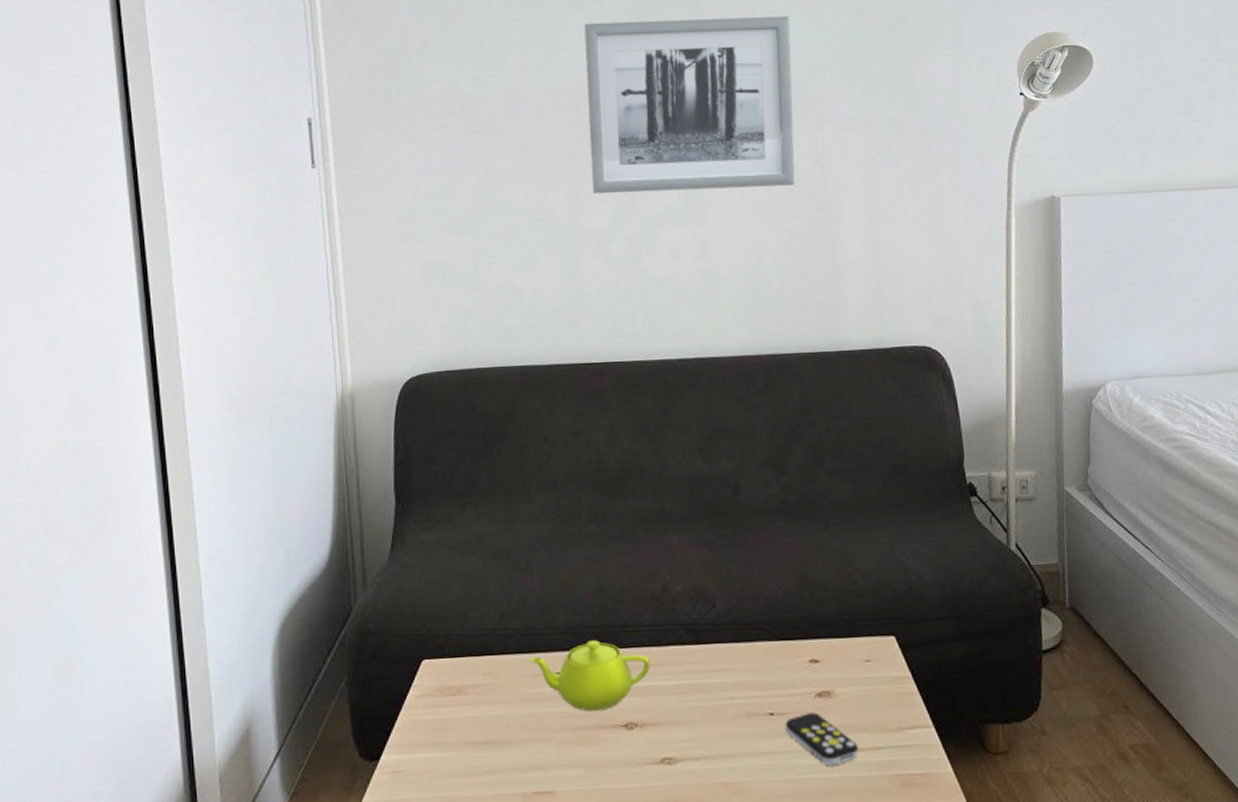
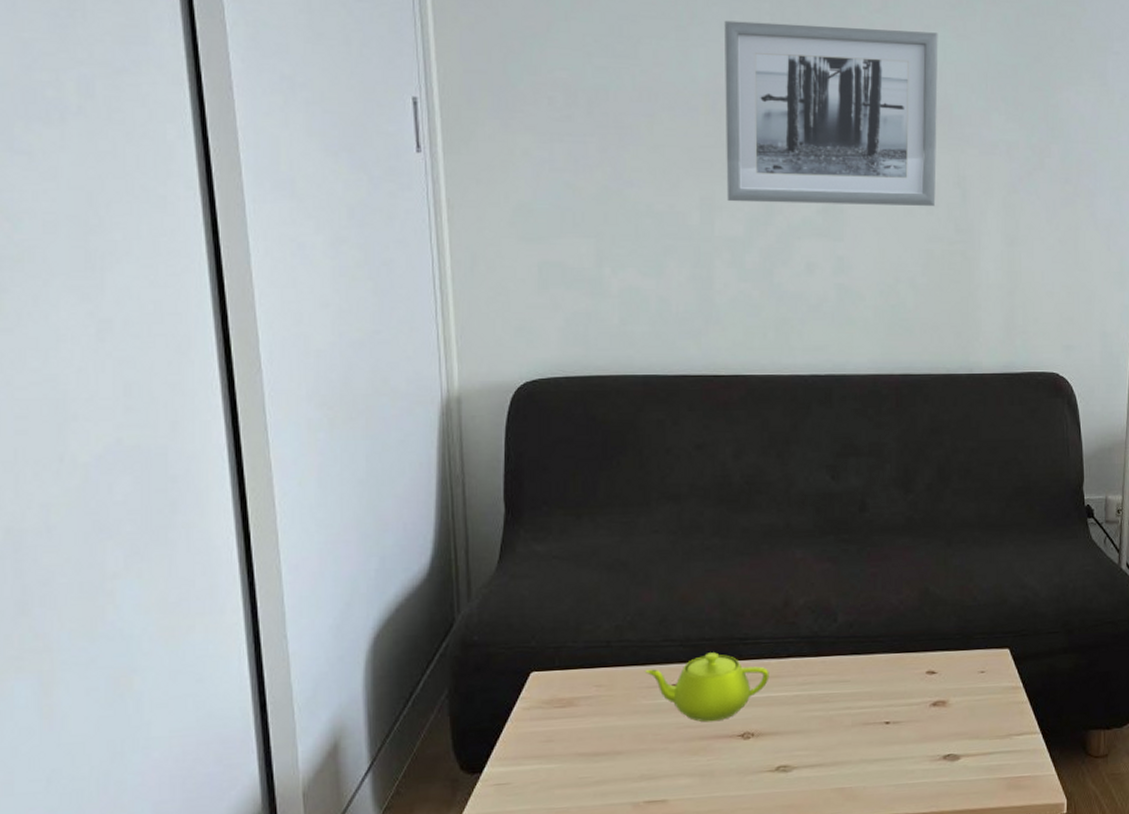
remote control: present [785,712,858,766] -> none [900,721,969,771]

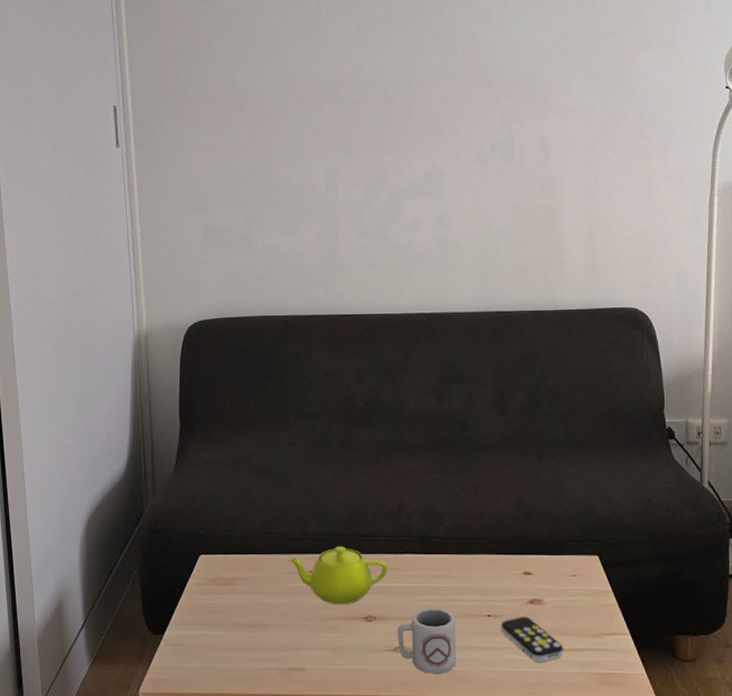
wall art: present [724,20,938,206] -> none [343,19,522,172]
cup: none [779,717,849,794] -> present [396,608,457,675]
remote control: none [900,721,969,771] -> present [501,616,563,662]

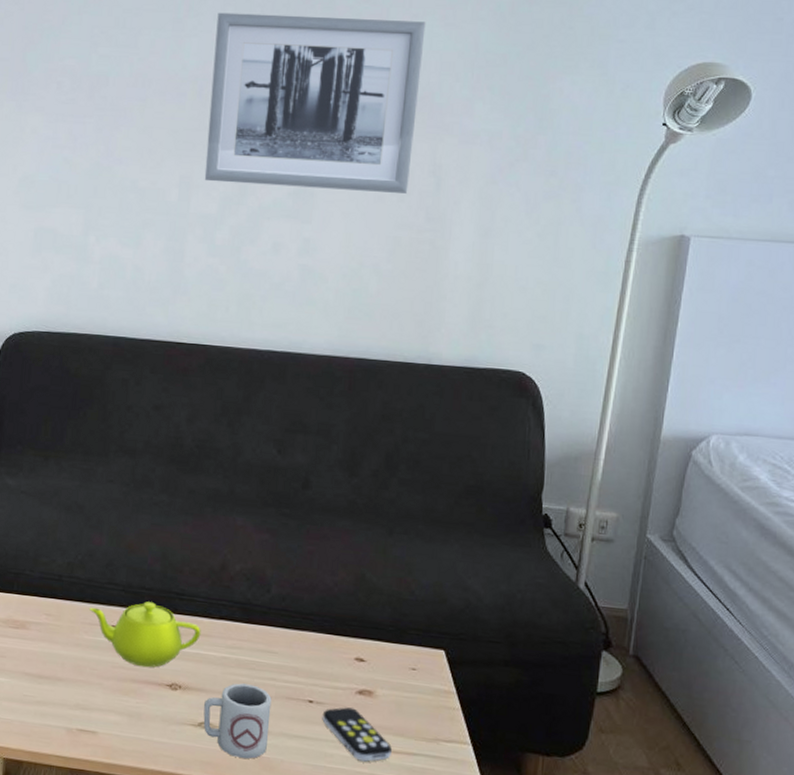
wall art: none [343,19,522,172] -> present [204,12,426,194]

